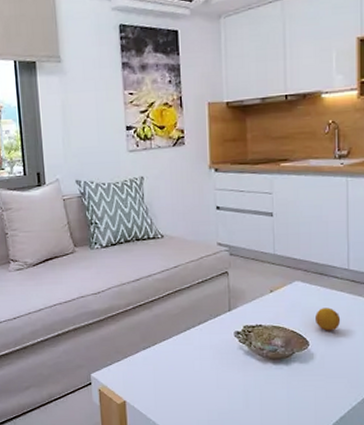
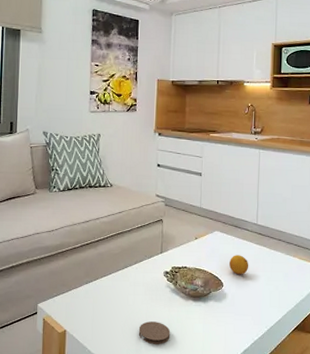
coaster: none [209,388,248,414] -> present [138,321,171,345]

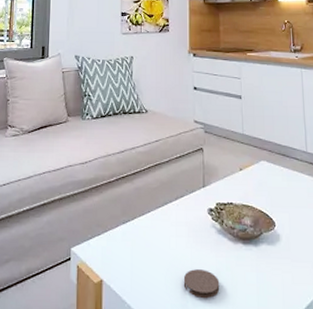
fruit: present [229,255,249,275] -> none [280,188,303,212]

